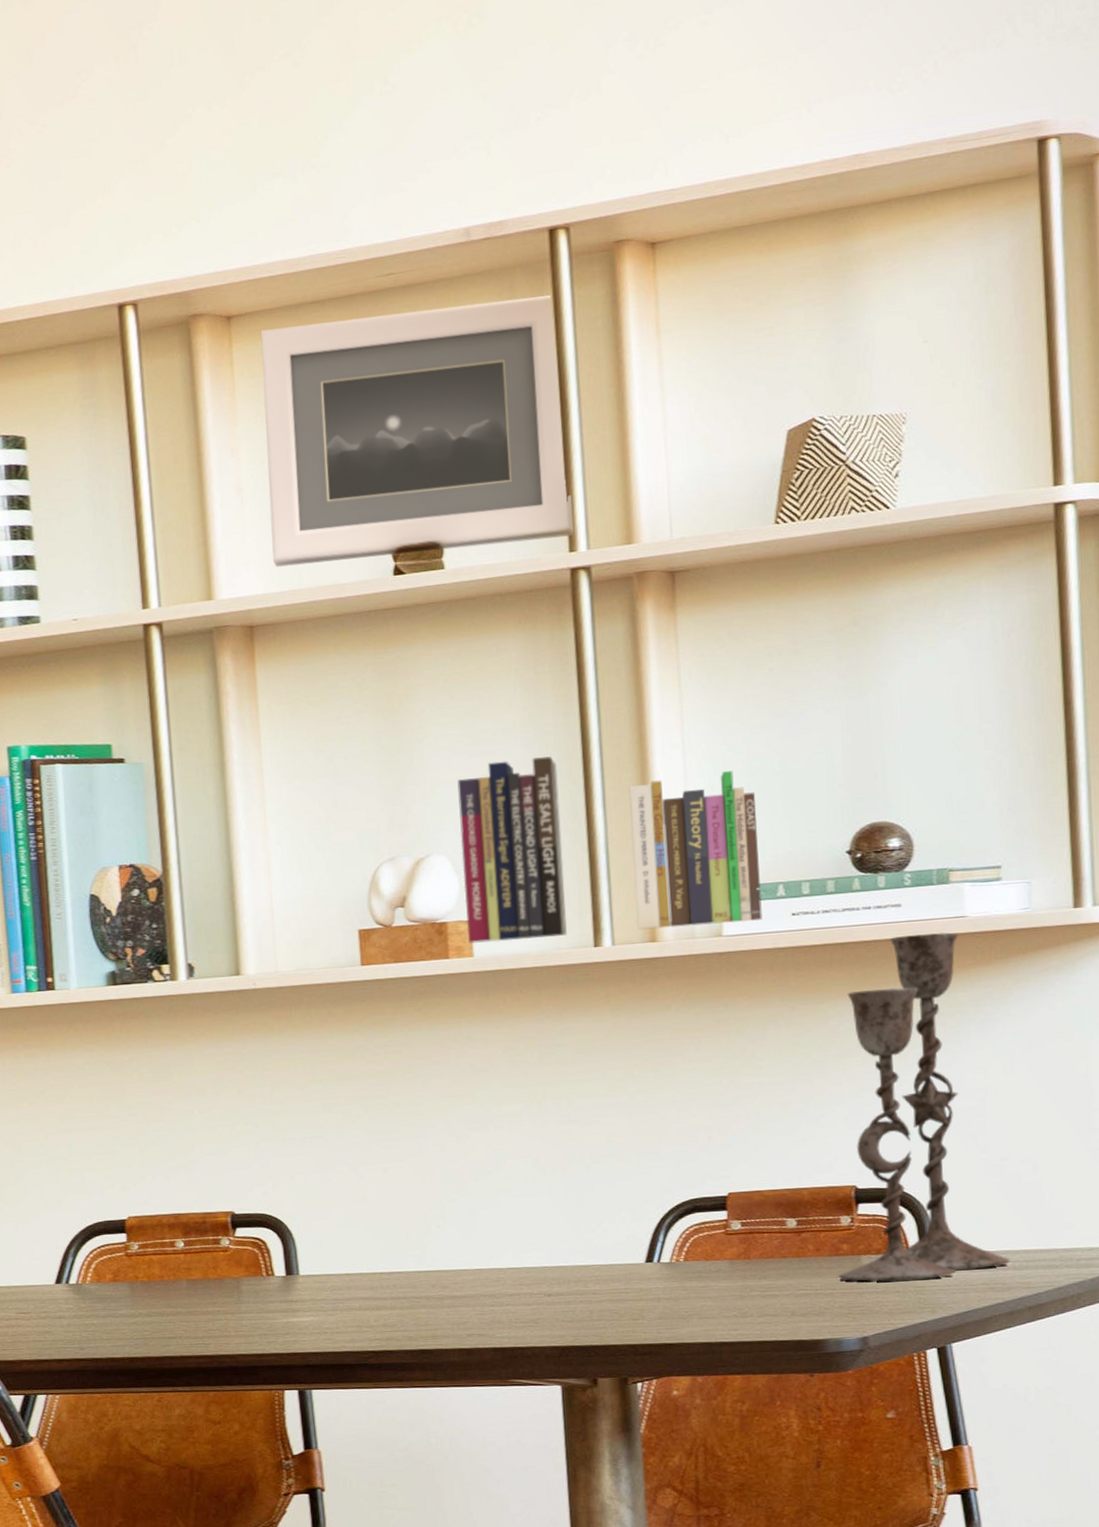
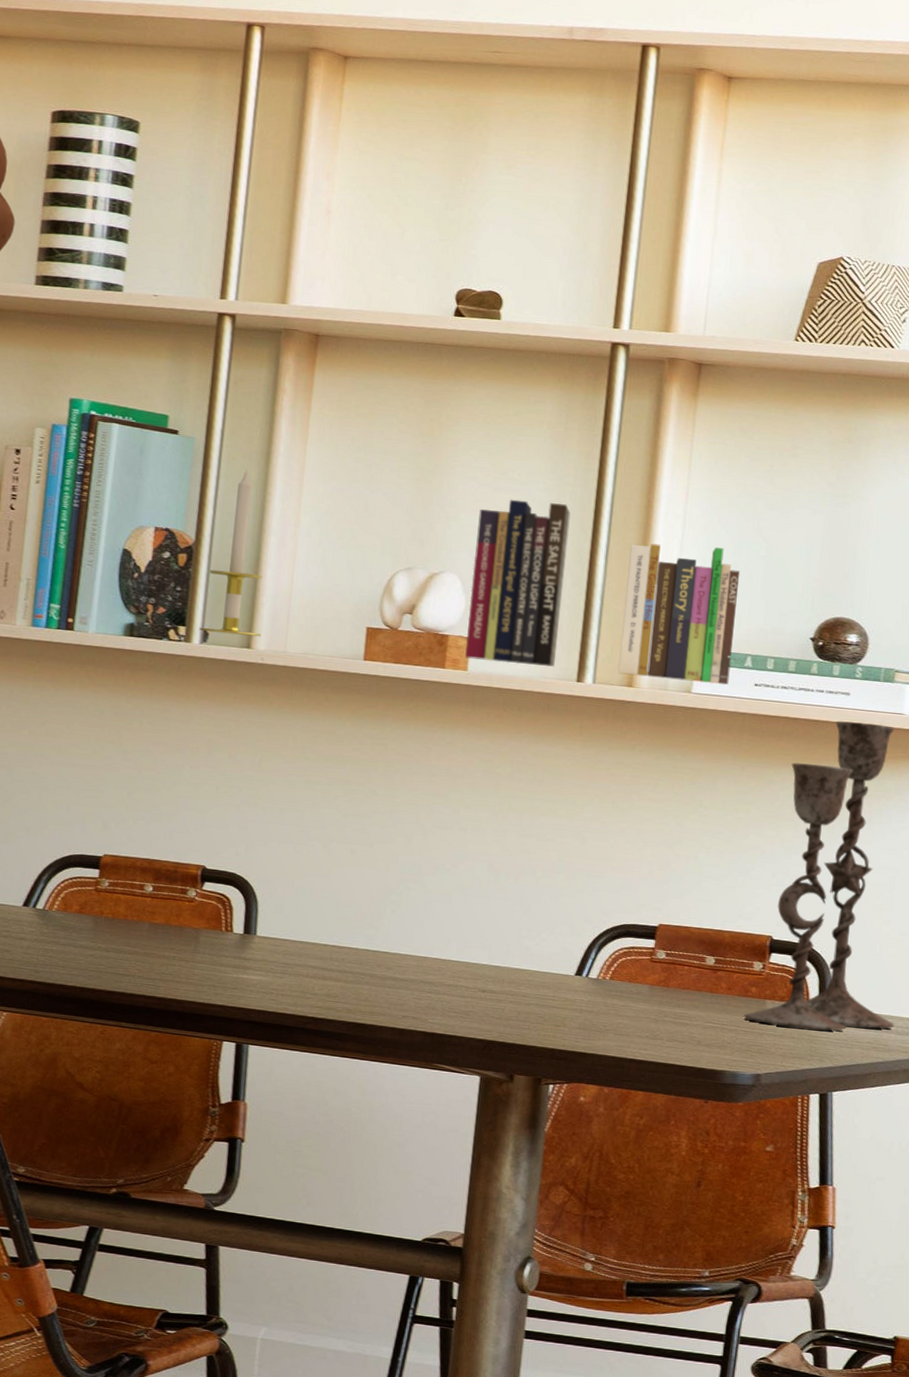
candle: none [183,786,249,966] -> present [199,470,263,637]
picture frame: present [260,295,574,567] -> none [347,74,635,314]

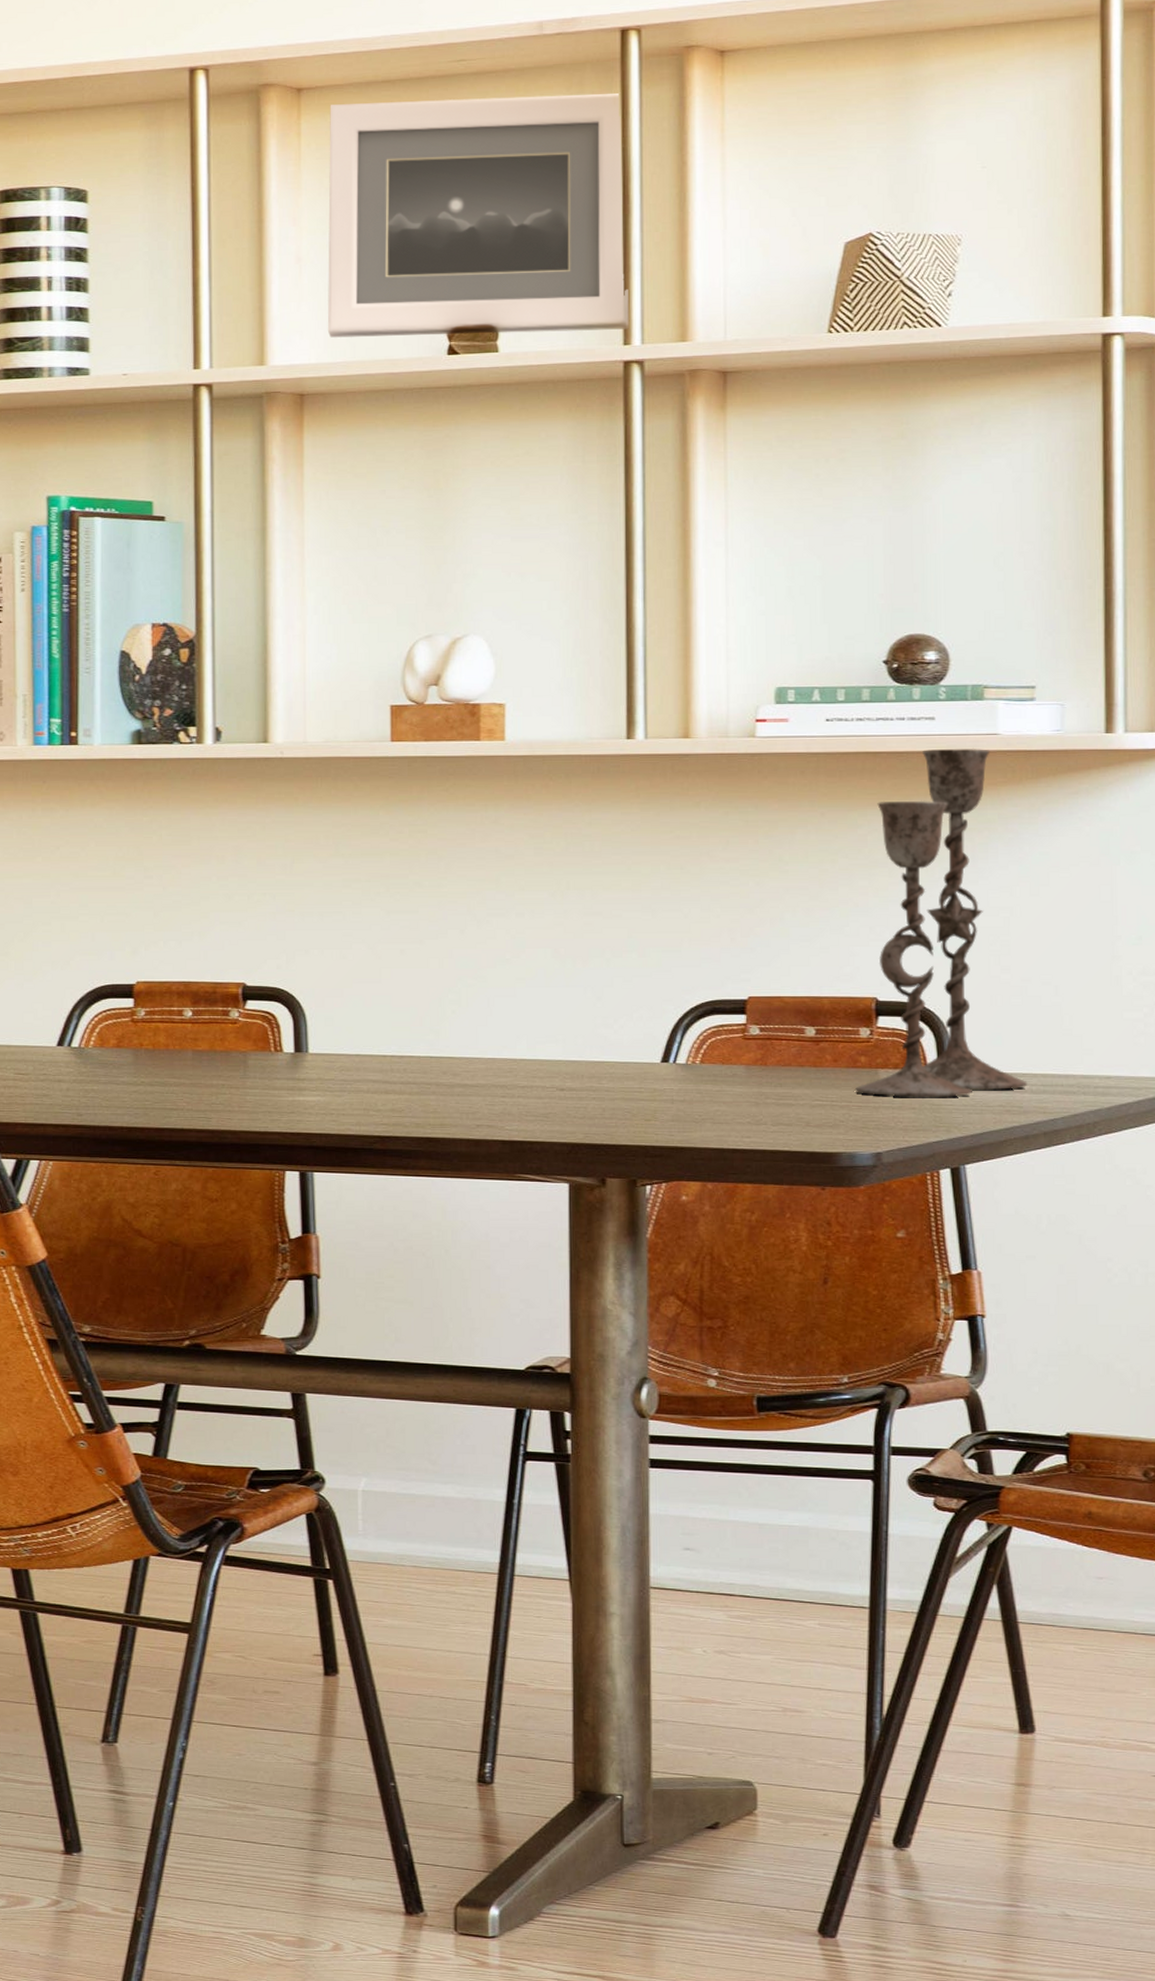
candle: present [199,470,263,637] -> none [211,550,278,730]
picture frame: none [347,74,635,314] -> present [327,93,629,338]
books: present [464,499,571,667] -> none [498,545,601,728]
books: present [617,543,740,685] -> none [669,573,796,725]

